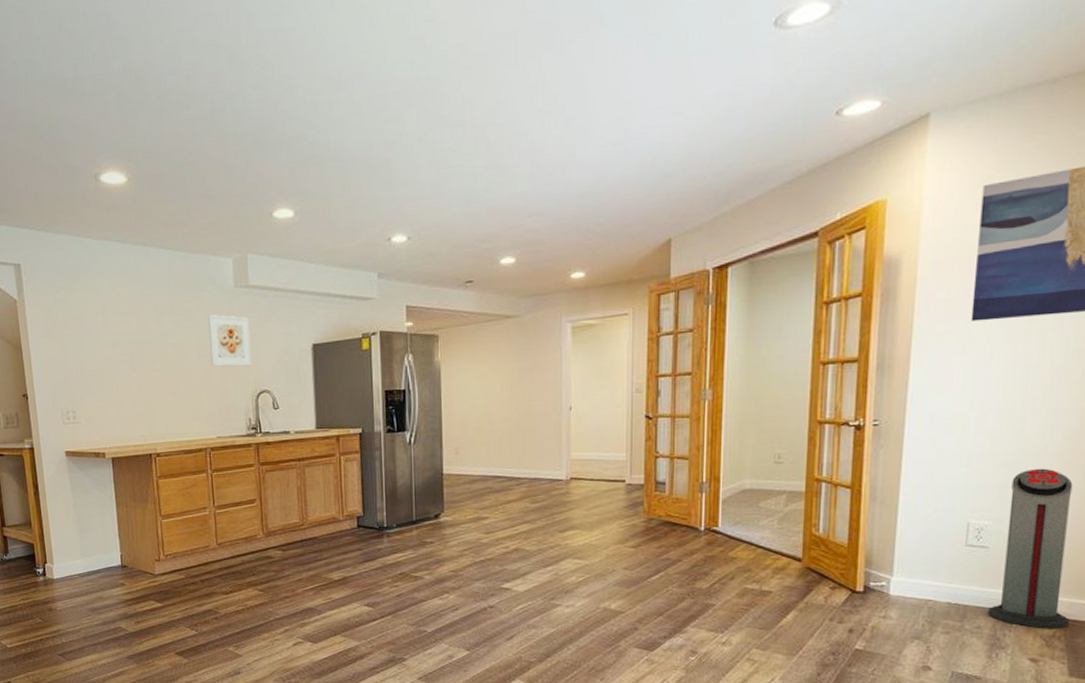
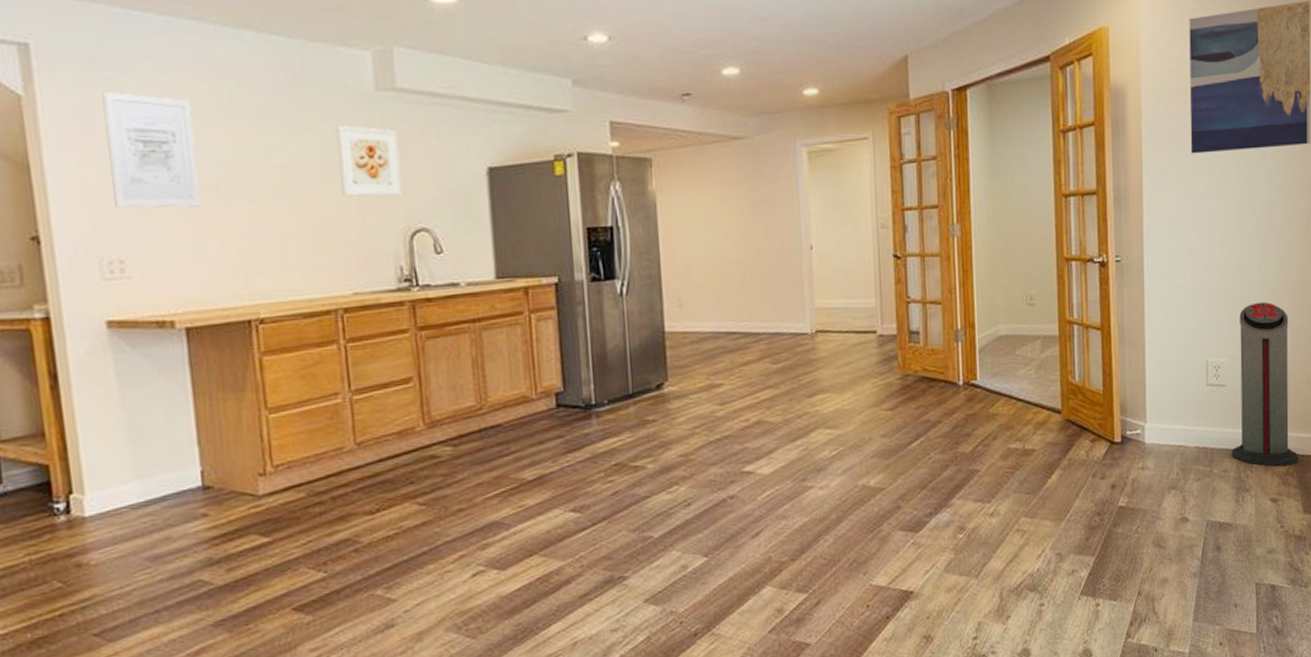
wall art: none [62,295,122,375] -> present [102,92,202,208]

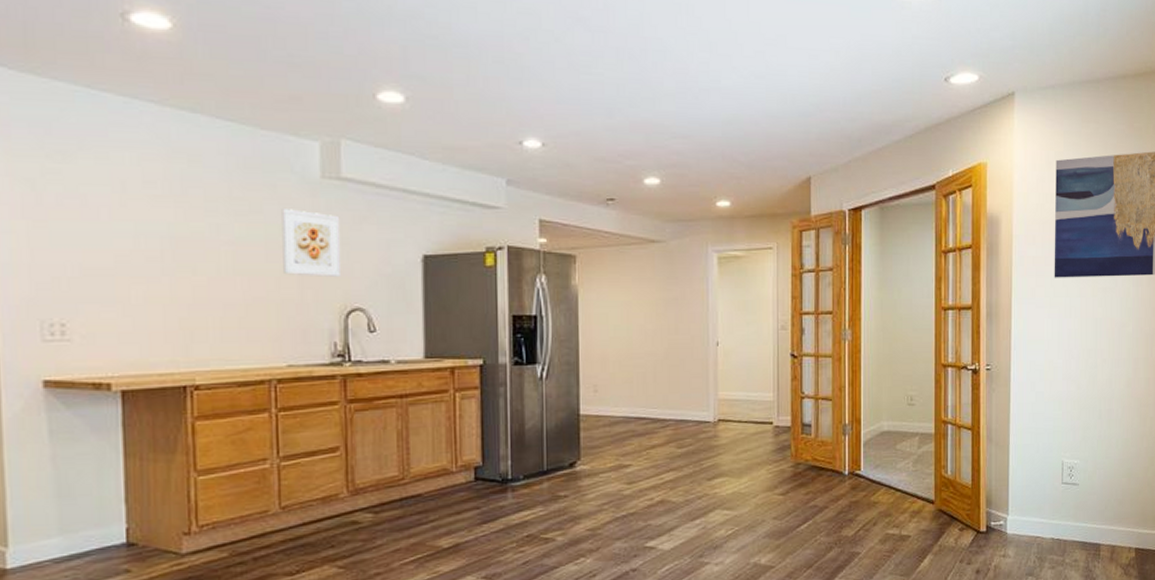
wall art: present [102,92,202,208] -> none [56,164,146,277]
air purifier: present [1232,301,1299,467] -> none [1082,411,1139,559]

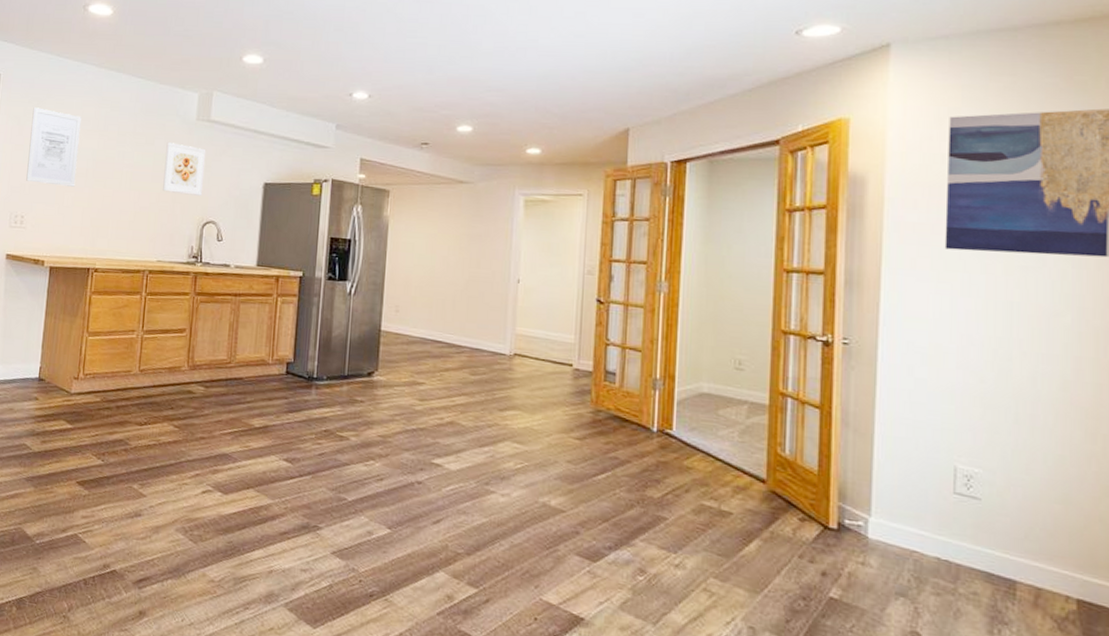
wall art: none [56,164,146,277] -> present [26,107,81,187]

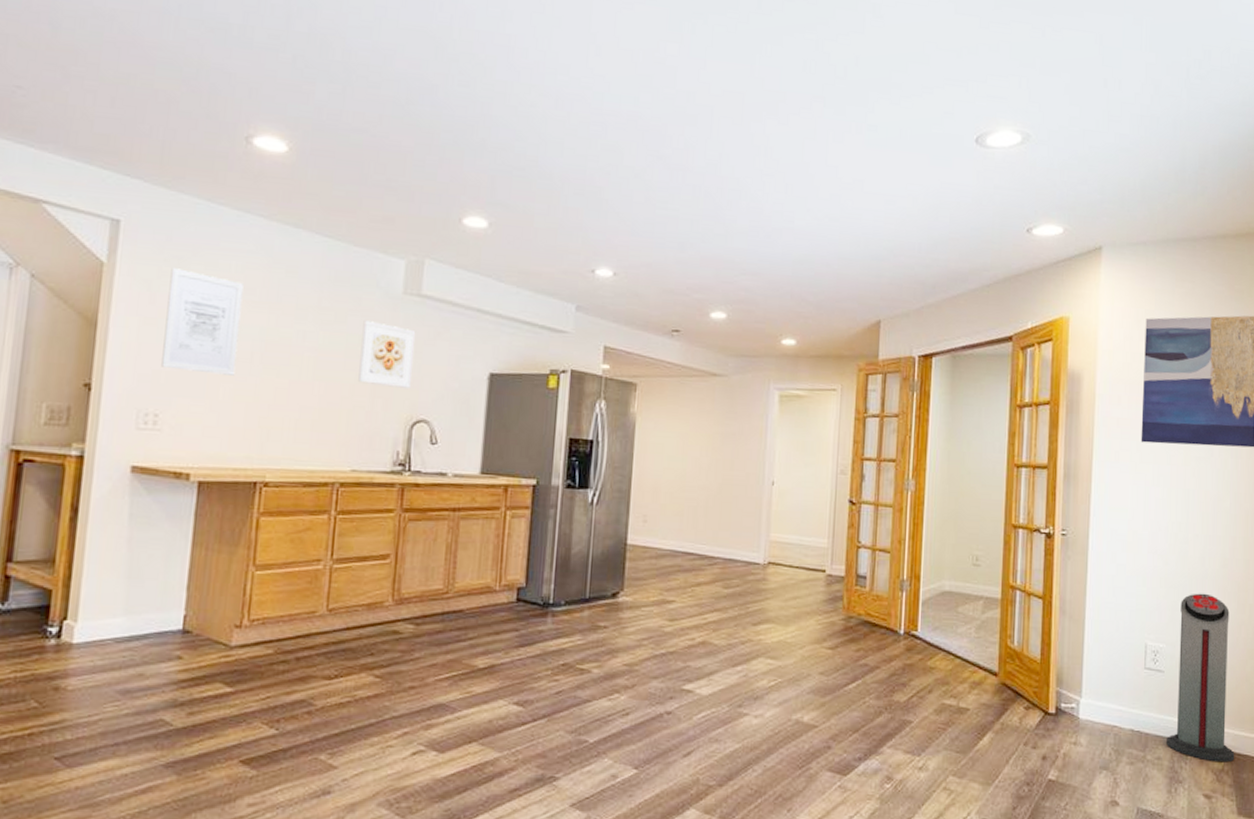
air purifier: none [986,416,1085,611] -> present [1166,593,1235,763]

